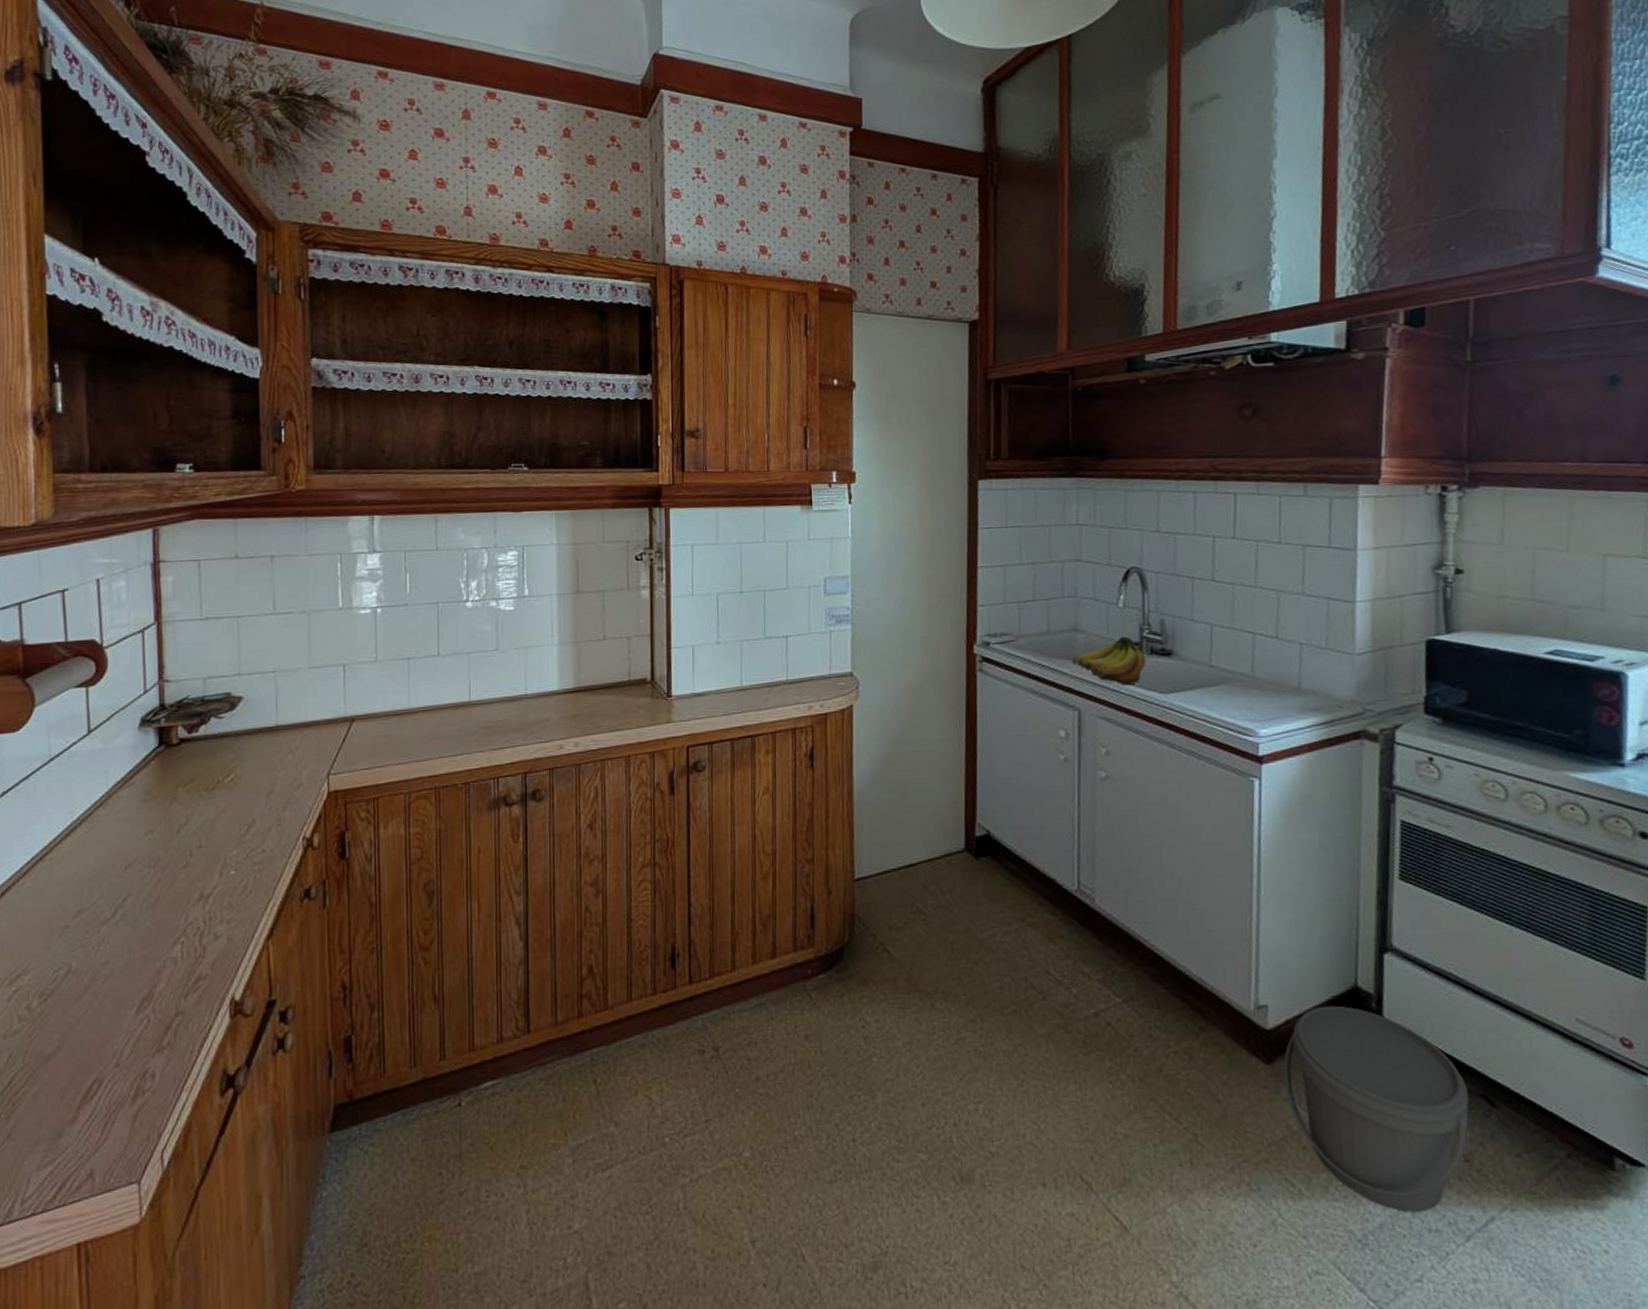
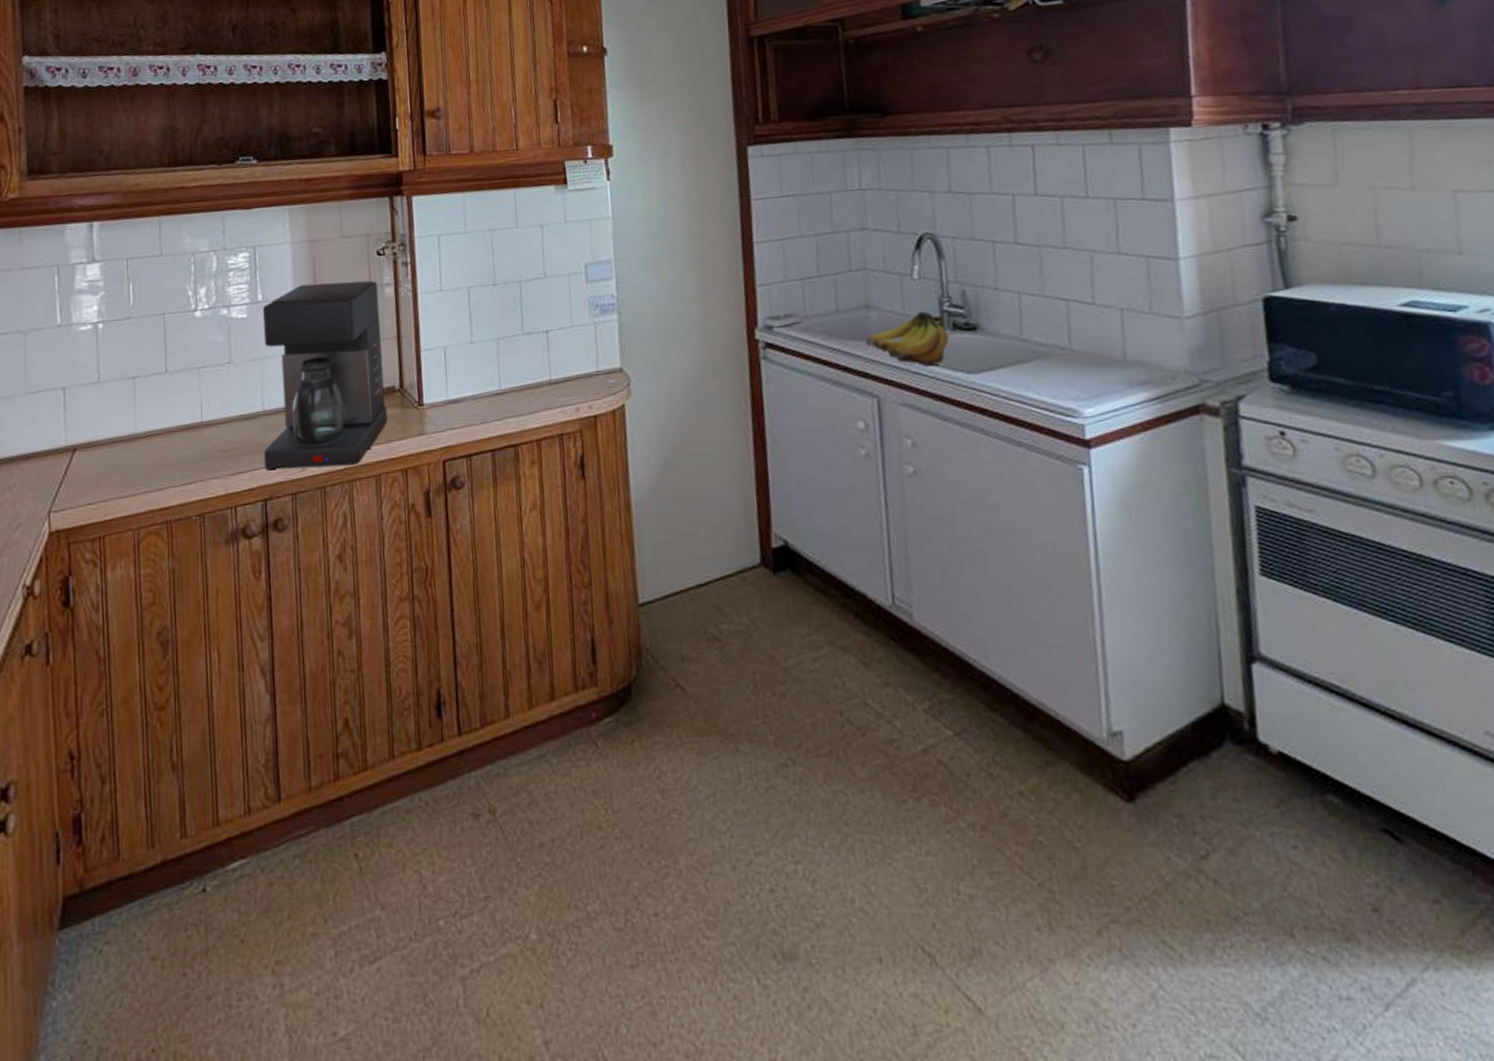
coffee maker: none [525,582,639,748] -> present [262,280,388,471]
bucket: present [1283,1005,1469,1212] -> none [1147,728,1372,976]

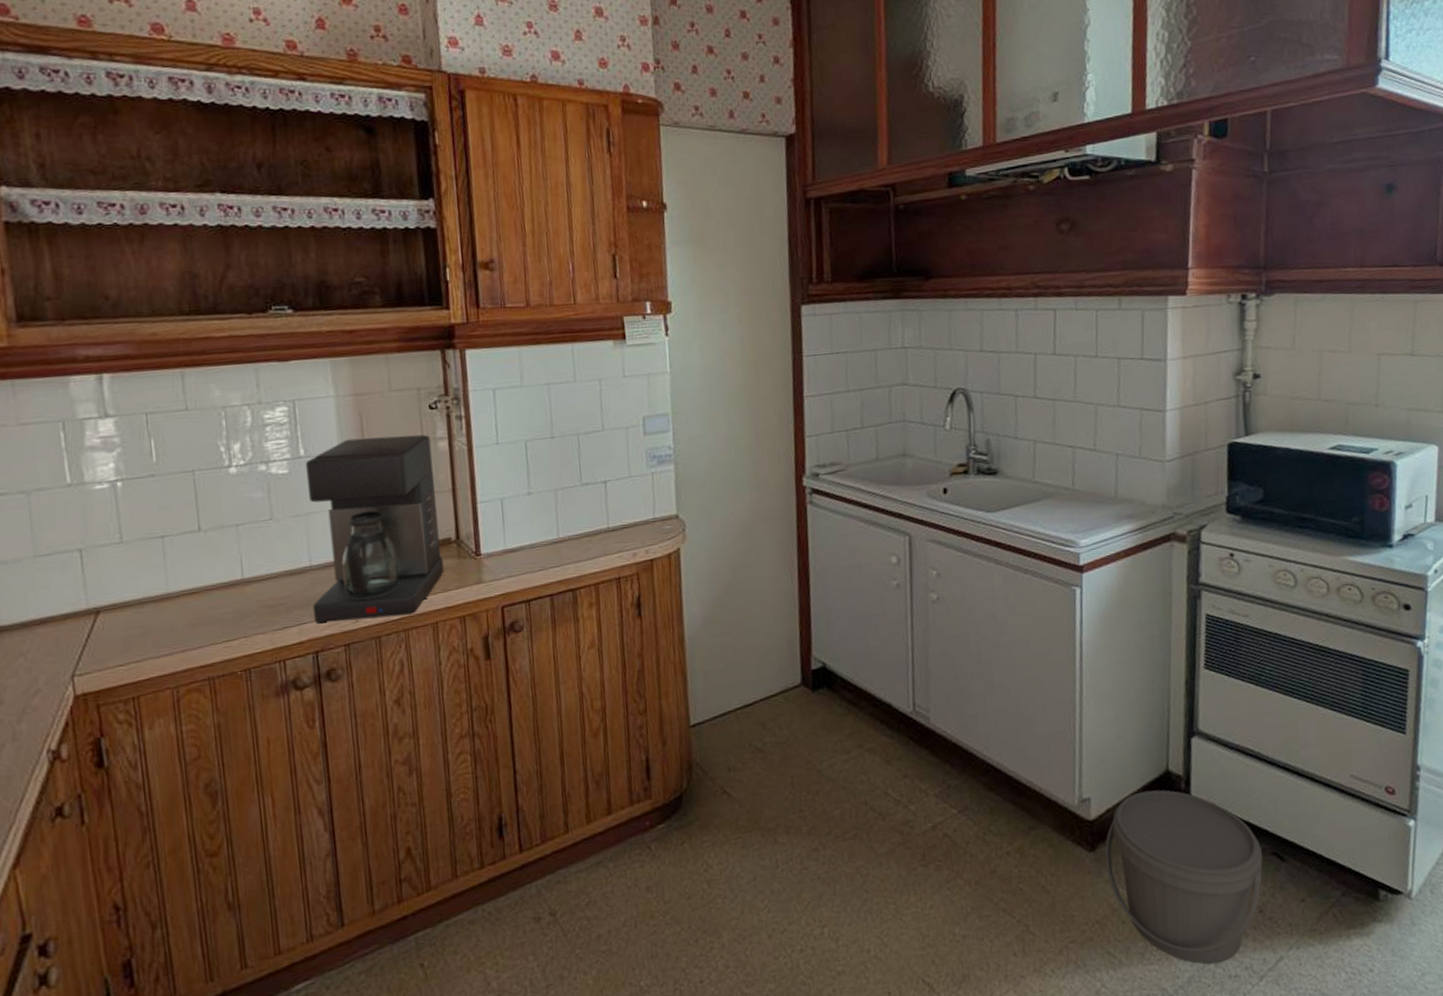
fruit: present [866,311,949,367] -> none [901,458,973,507]
bucket: none [1147,728,1372,976] -> present [1105,790,1263,964]

